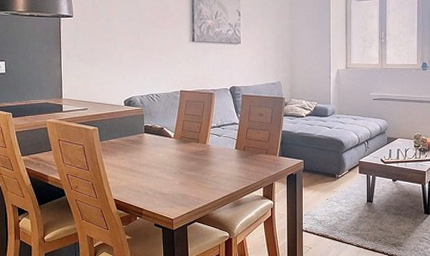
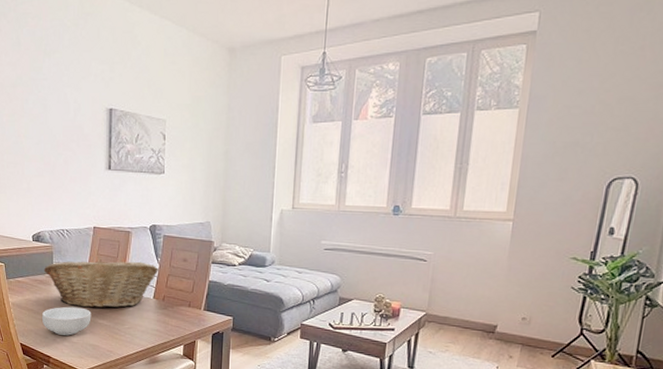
fruit basket: none [135,118,239,162] -> present [43,259,158,309]
cereal bowl: none [135,162,181,188] -> present [42,306,92,336]

